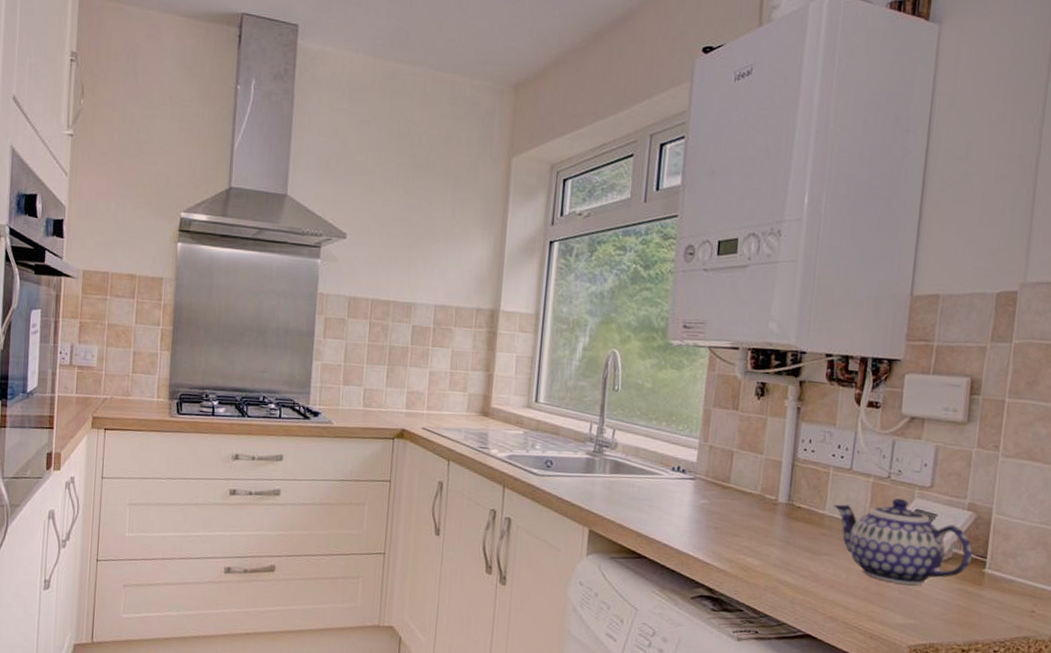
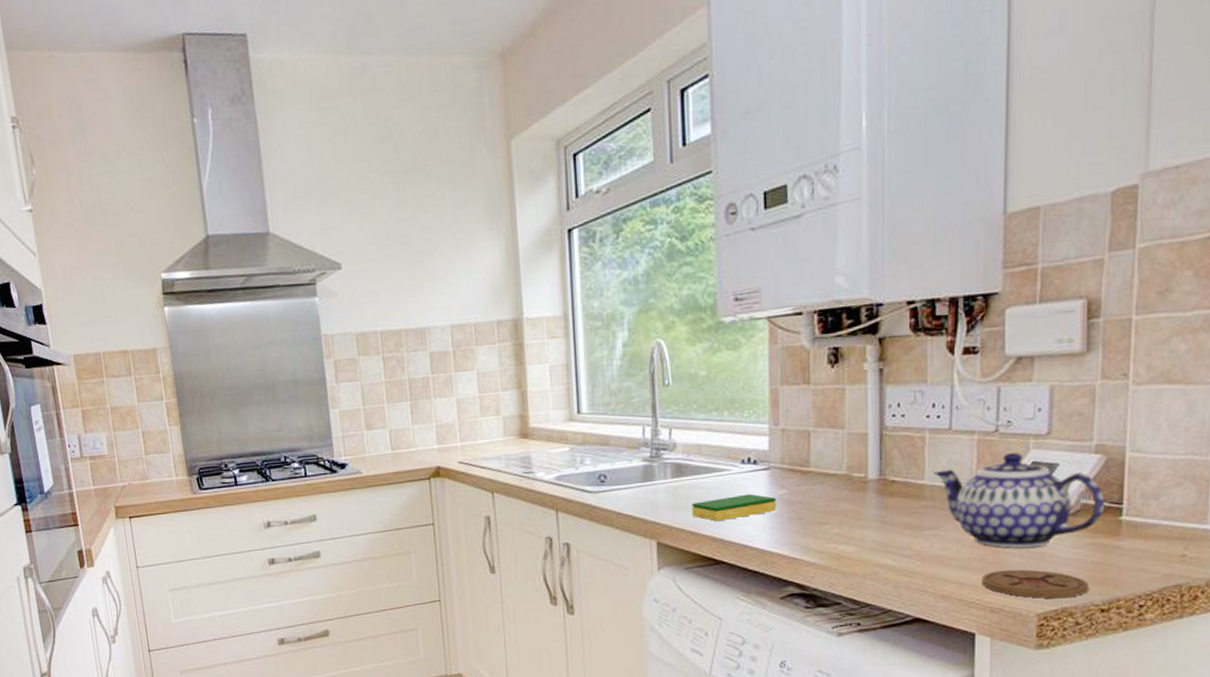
dish sponge: none [623,498,698,520] -> present [691,493,777,522]
coaster: none [864,601,954,635] -> present [981,569,1090,599]

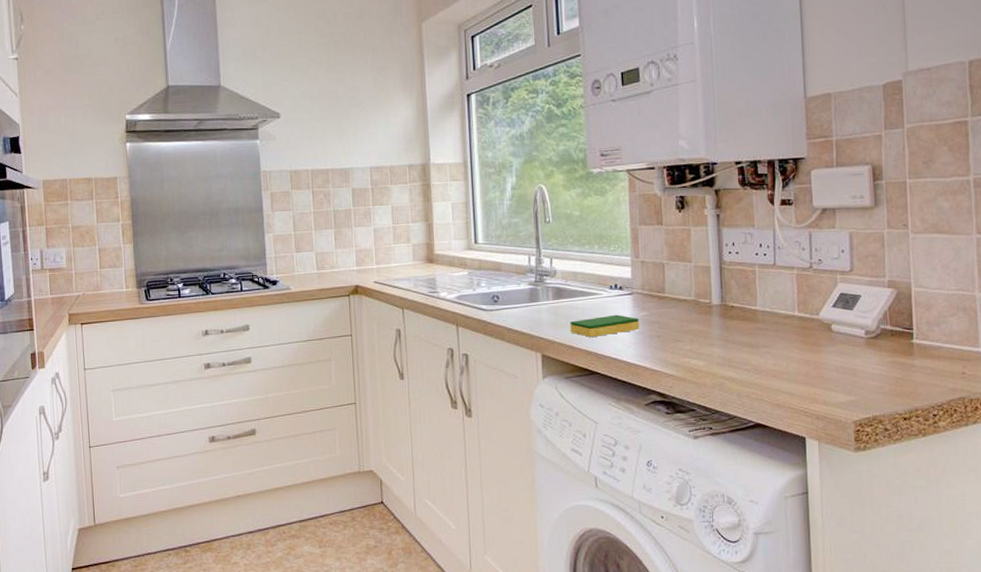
teapot: present [934,452,1106,549] -> none [764,285,900,365]
coaster: present [981,569,1090,599] -> none [807,382,893,408]

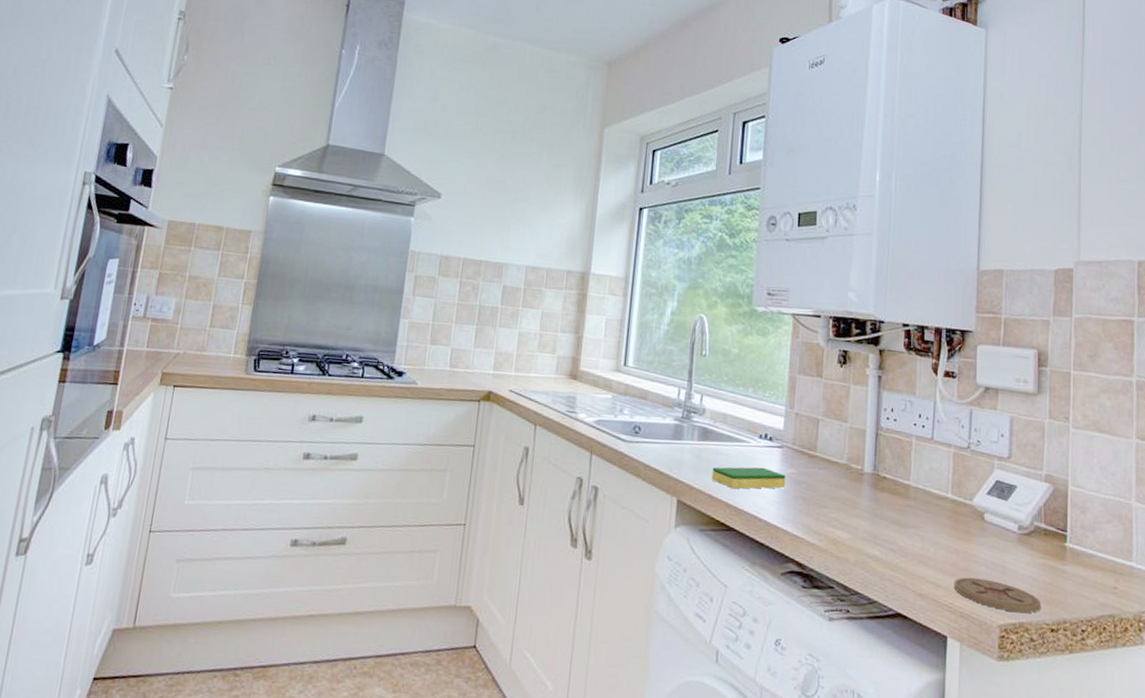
coaster: none [807,382,893,408] -> present [953,577,1042,614]

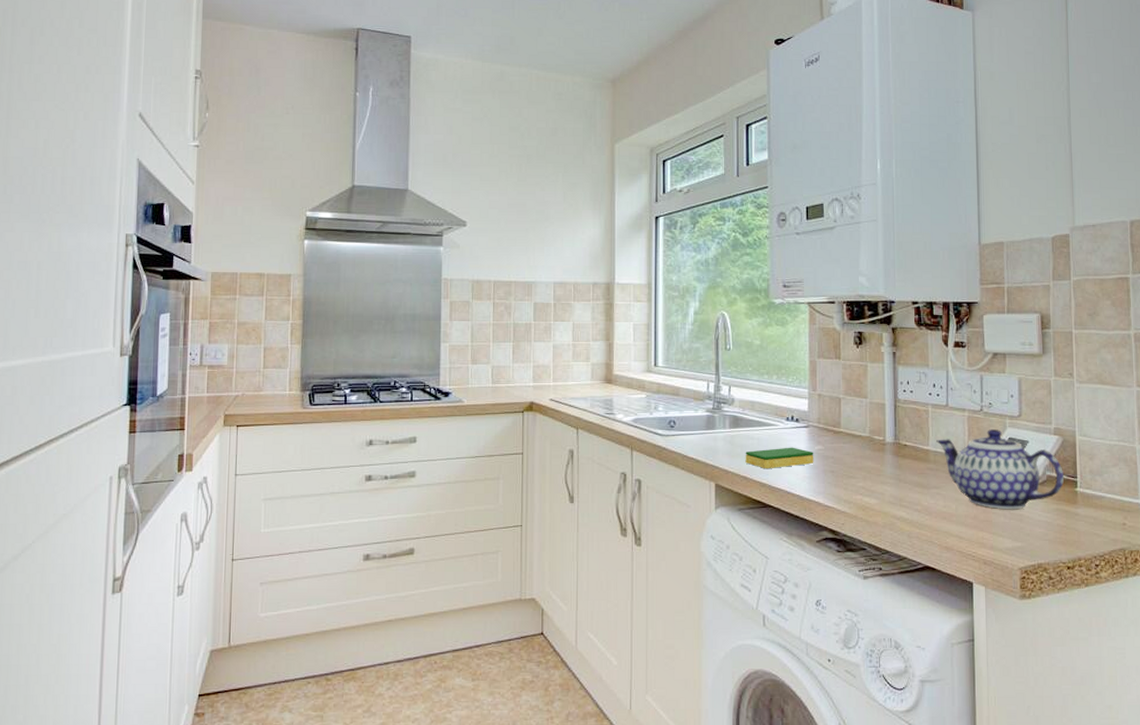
teapot: none [918,468,1054,560] -> present [936,428,1065,510]
coaster: present [953,577,1042,614] -> none [975,528,1058,555]

